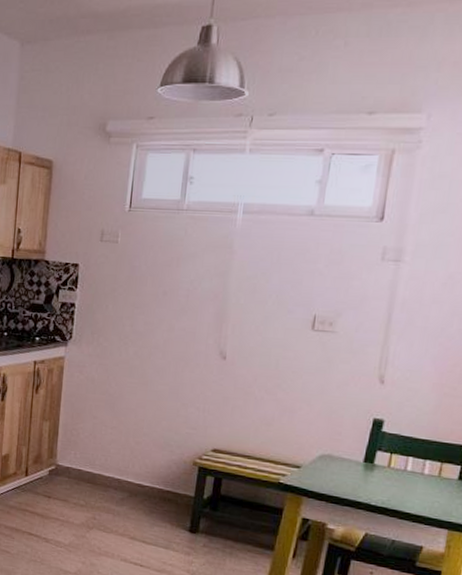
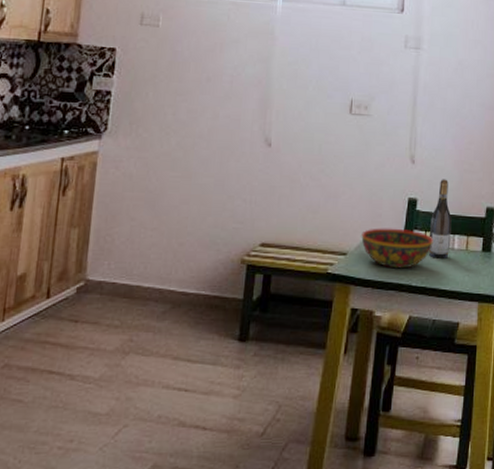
bowl: none [317,445,400,488] -> present [361,228,434,269]
wine bottle: none [393,401,424,483] -> present [429,179,452,258]

